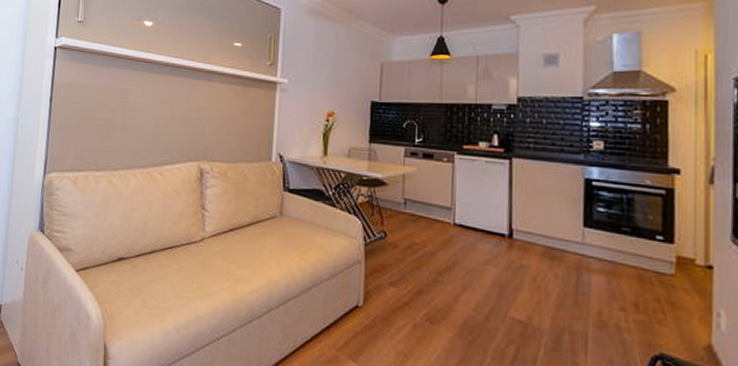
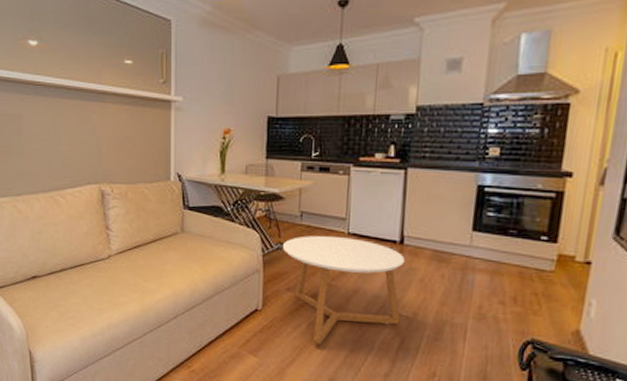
coffee table: none [385,225,516,350] -> present [282,235,406,344]

